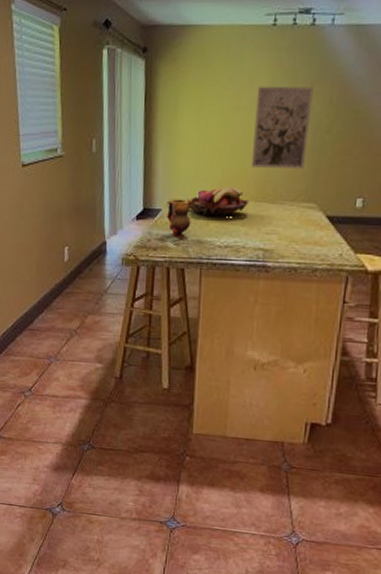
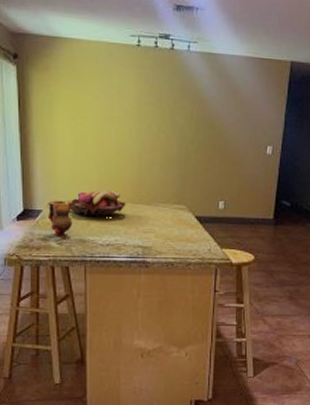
wall art: present [252,86,313,170] -> none [127,99,176,175]

